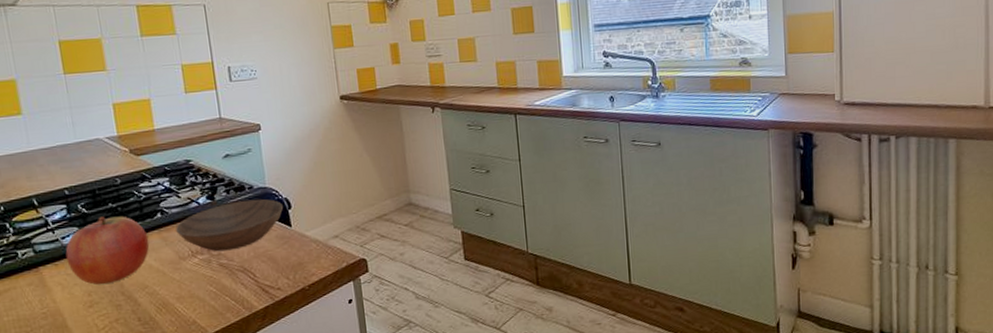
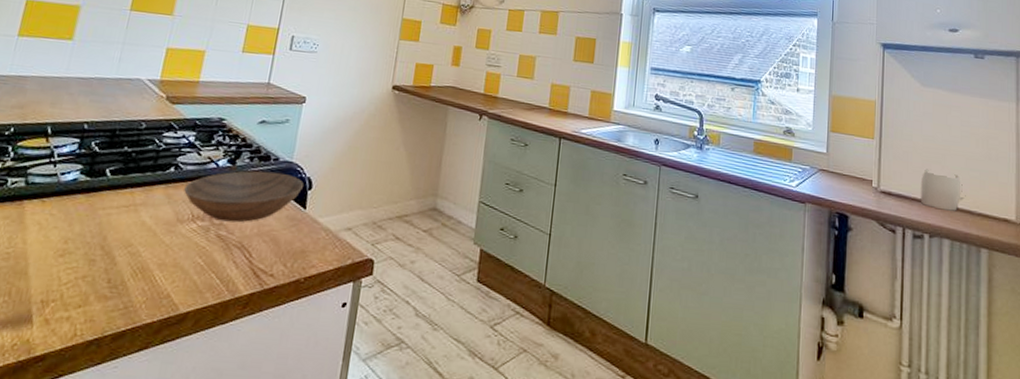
fruit: present [65,216,150,285] -> none [56,159,153,233]
mug: none [885,71,933,110] -> present [920,169,966,211]

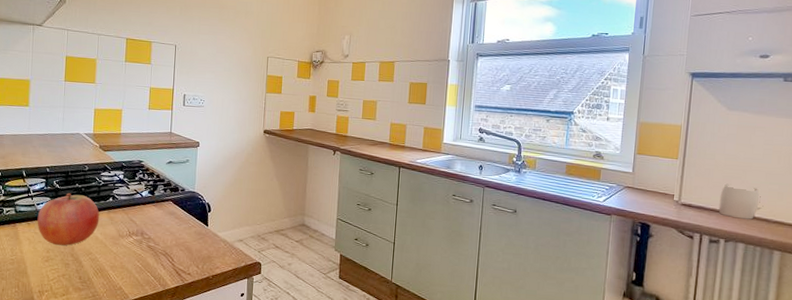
fruit: none [56,159,153,233] -> present [37,193,100,246]
bowl: present [184,171,304,223] -> none [121,199,205,237]

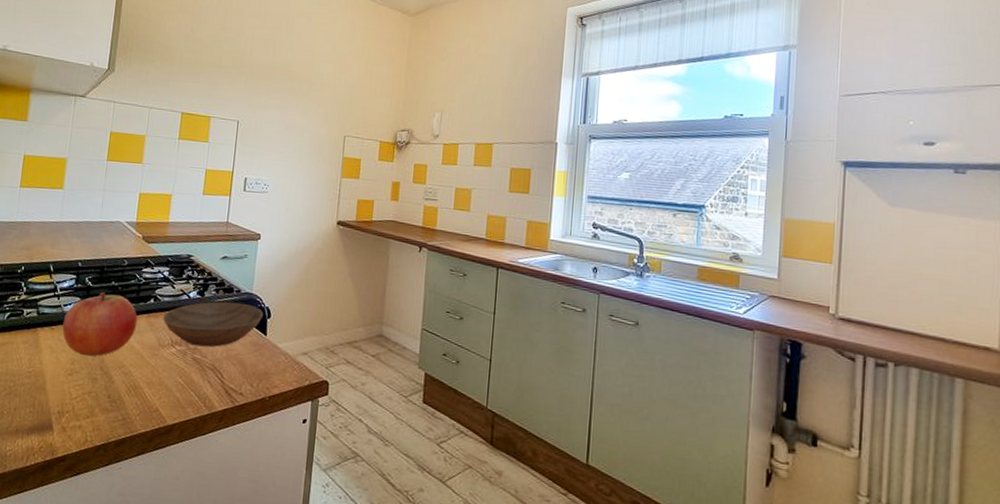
bowl: none [121,199,205,237] -> present [163,301,264,347]
mug: present [719,184,764,220] -> none [884,294,939,339]

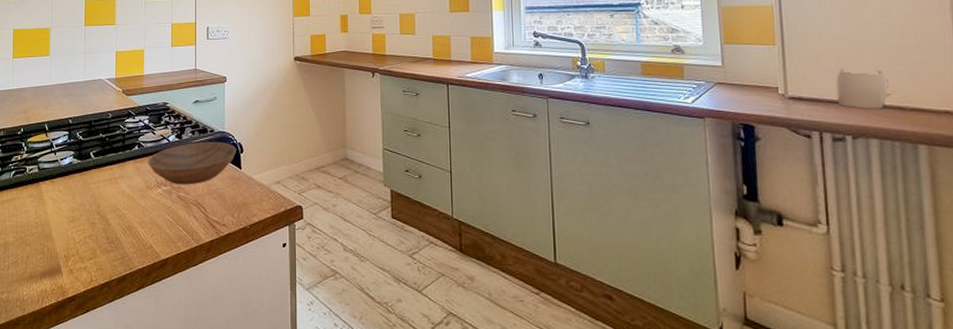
fruit: present [62,292,138,356] -> none [61,144,126,202]
mug: none [884,294,939,339] -> present [836,68,894,109]

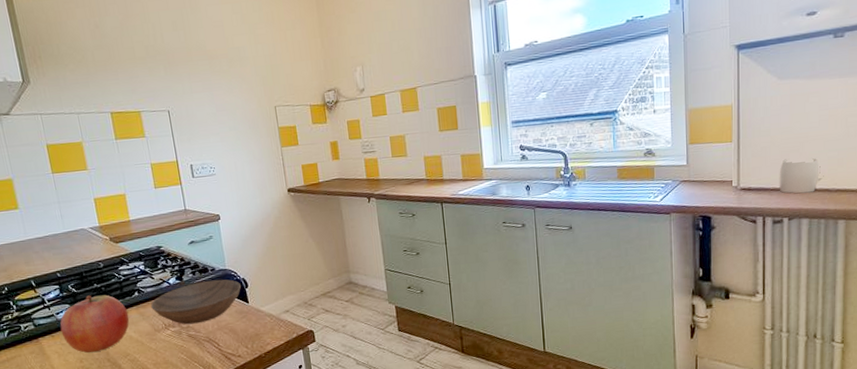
fruit: none [61,144,126,202] -> present [60,294,130,353]

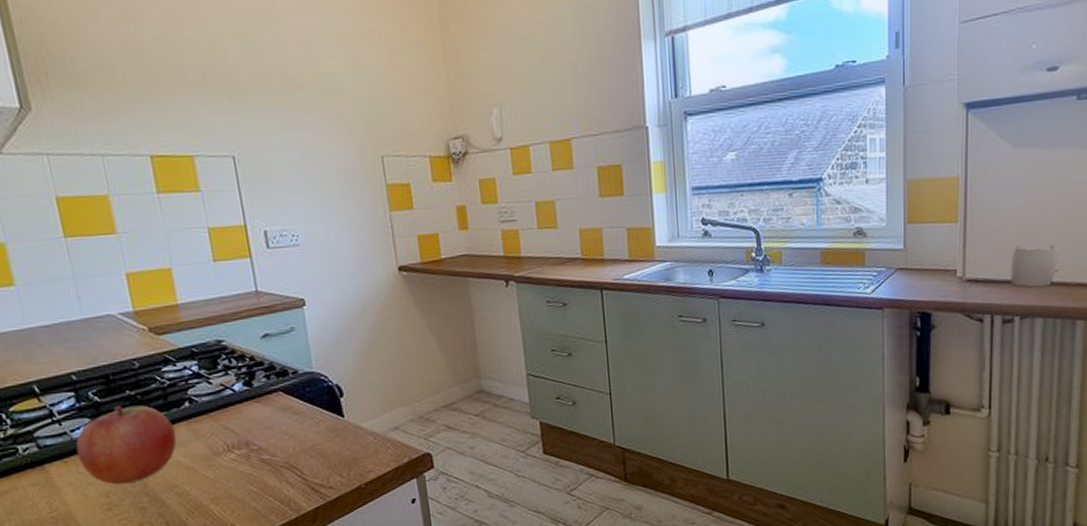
bowl: present [151,279,242,325] -> none [207,385,335,446]

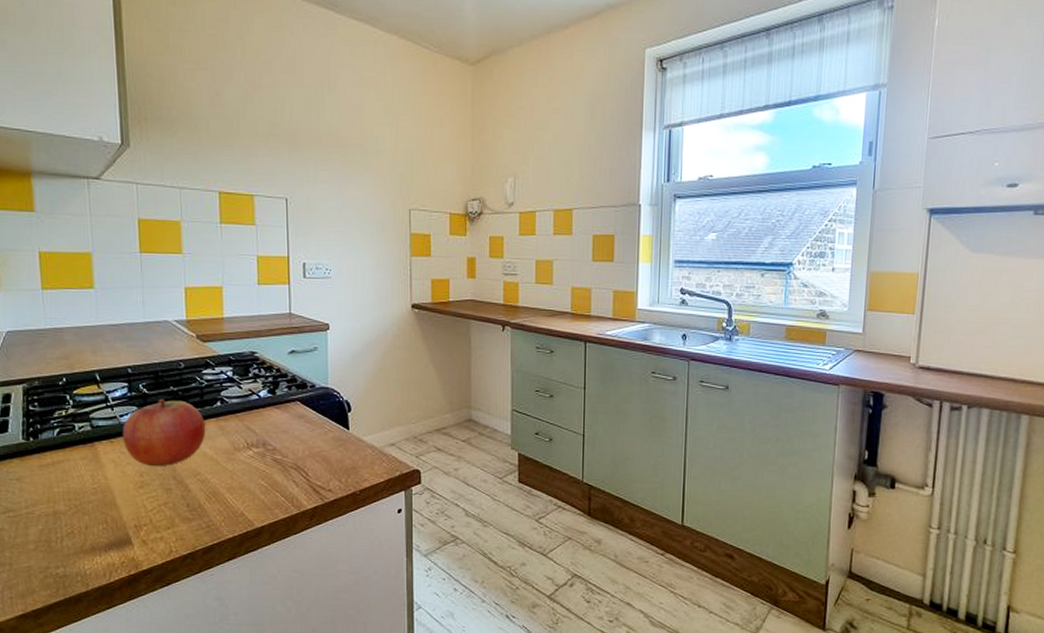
mug: present [1010,244,1062,288] -> none [961,340,1011,380]

